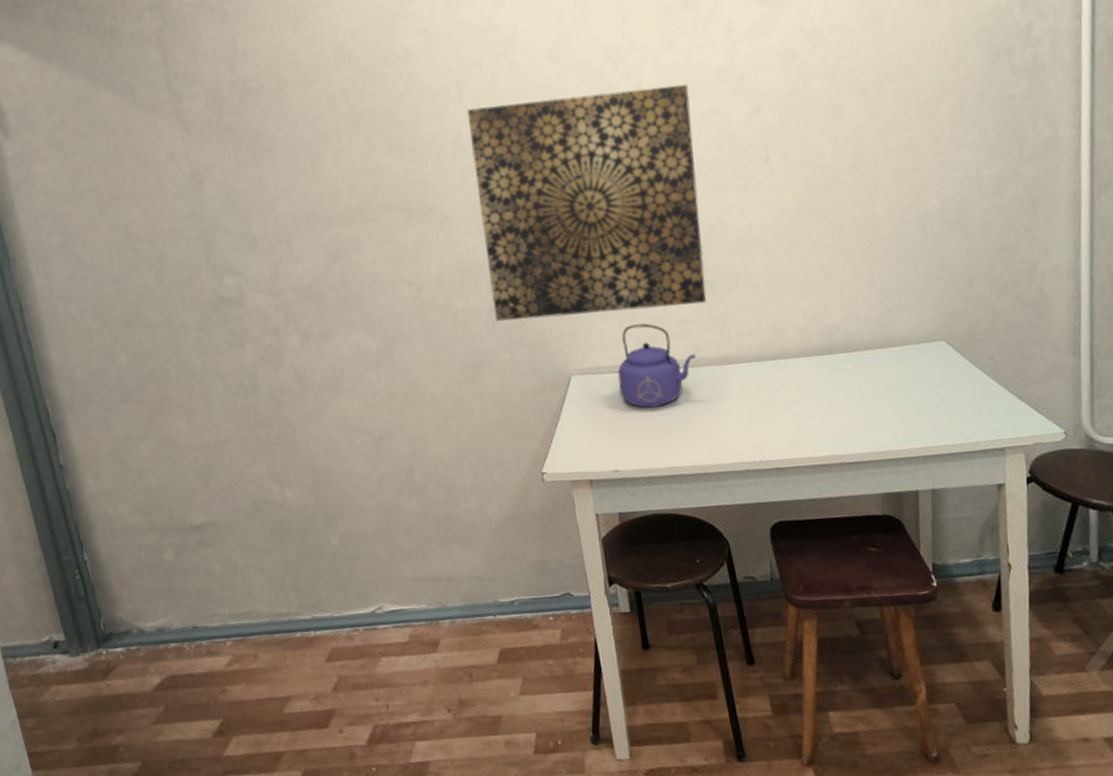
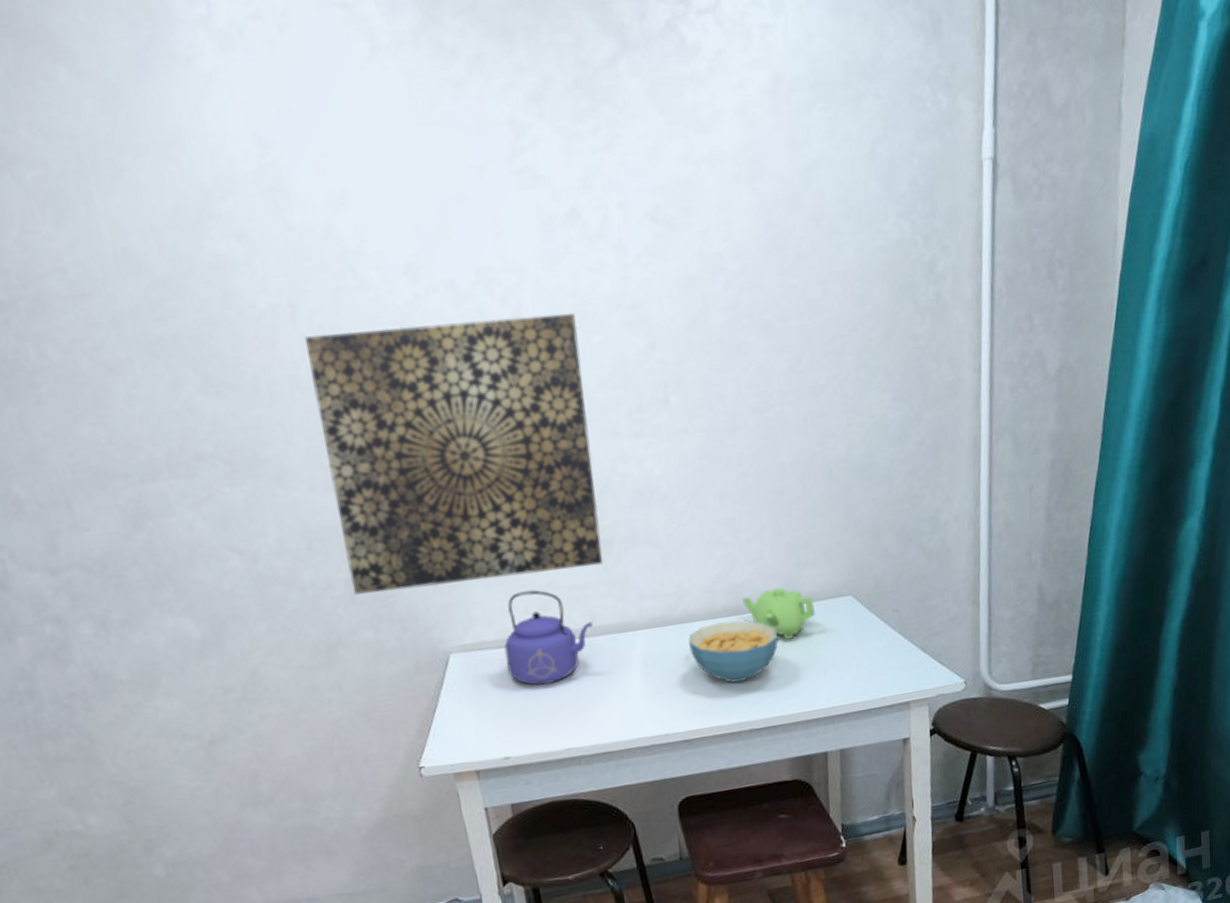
cereal bowl: none [783,359,870,418] -> present [688,620,778,683]
teapot: none [834,330,907,380] -> present [741,587,815,640]

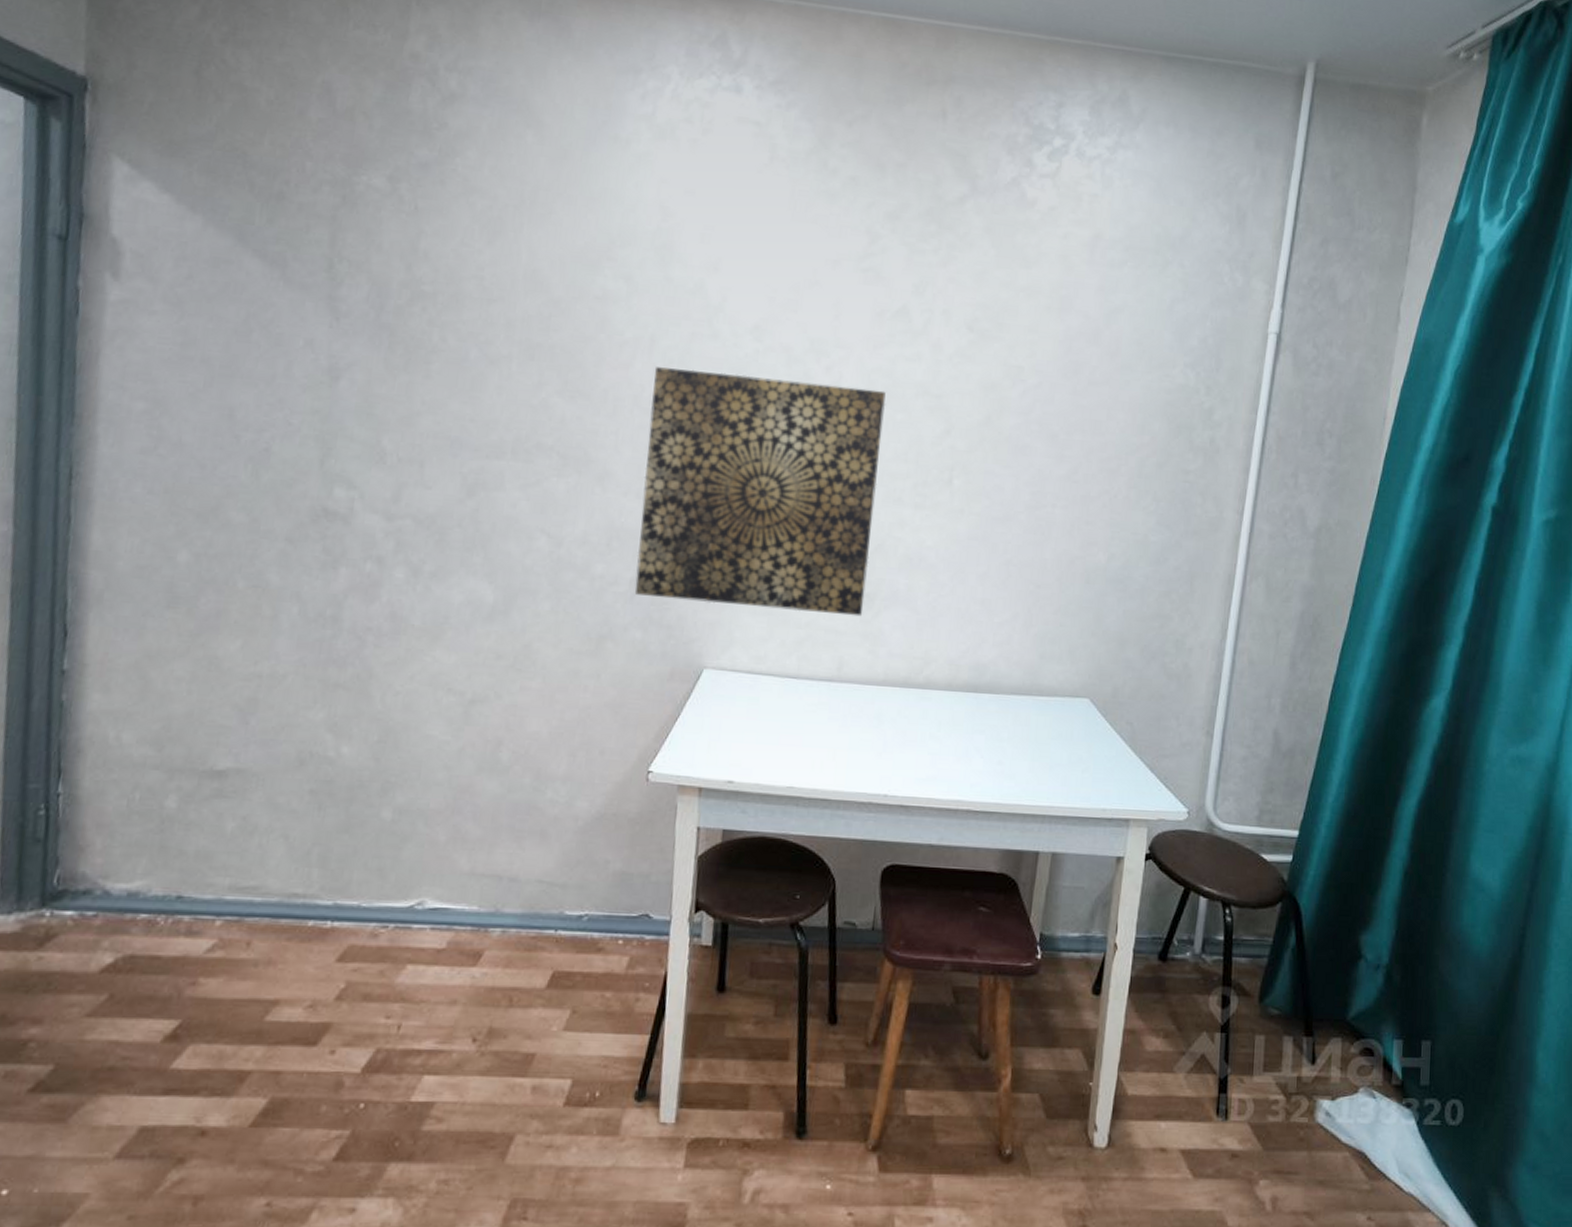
kettle: present [504,589,592,686] -> none [752,625,840,719]
cereal bowl: present [688,620,778,683] -> none [925,696,1012,759]
teapot: present [741,587,815,640] -> none [983,674,1052,728]

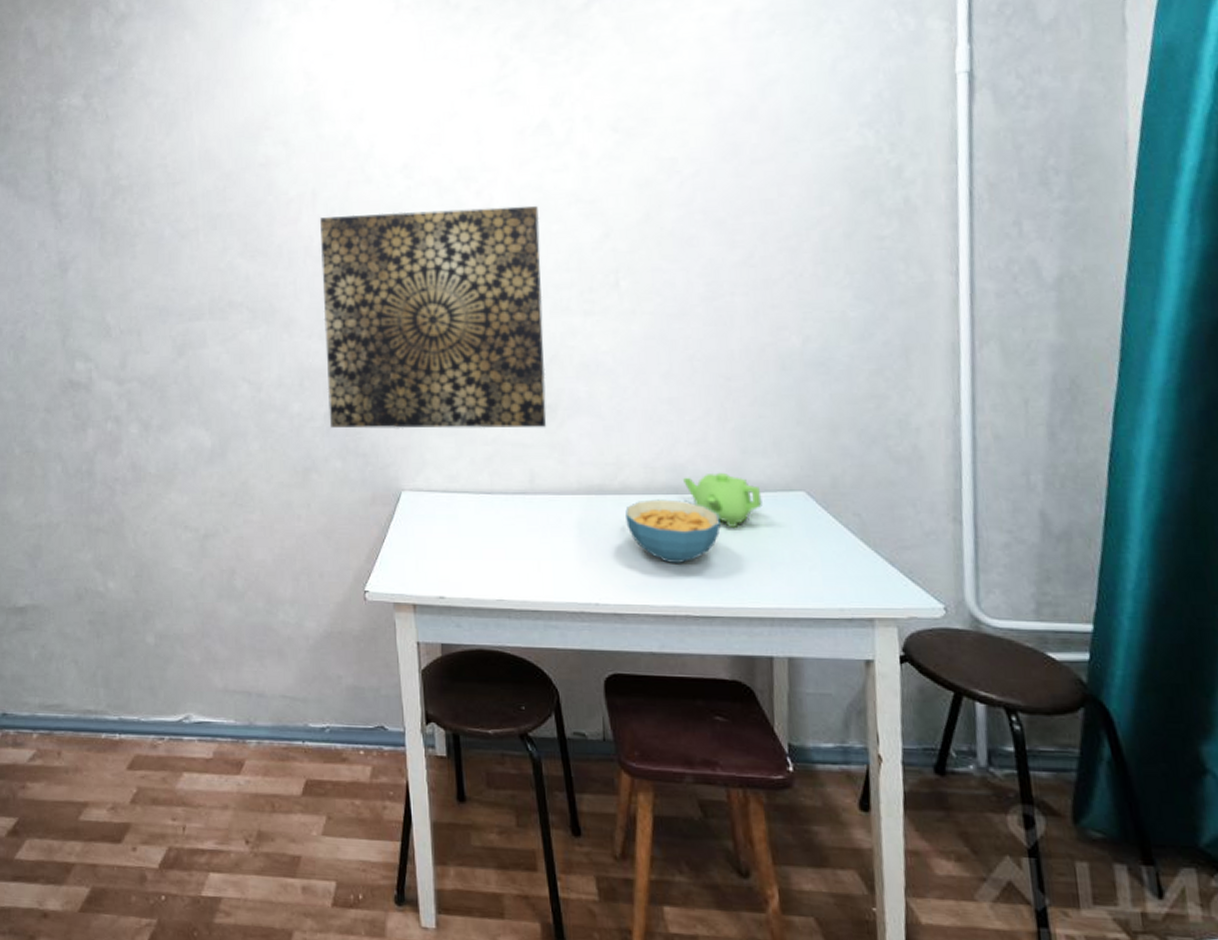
cereal bowl: none [925,696,1012,759] -> present [625,499,721,563]
teapot: none [983,674,1052,728] -> present [682,472,762,527]

